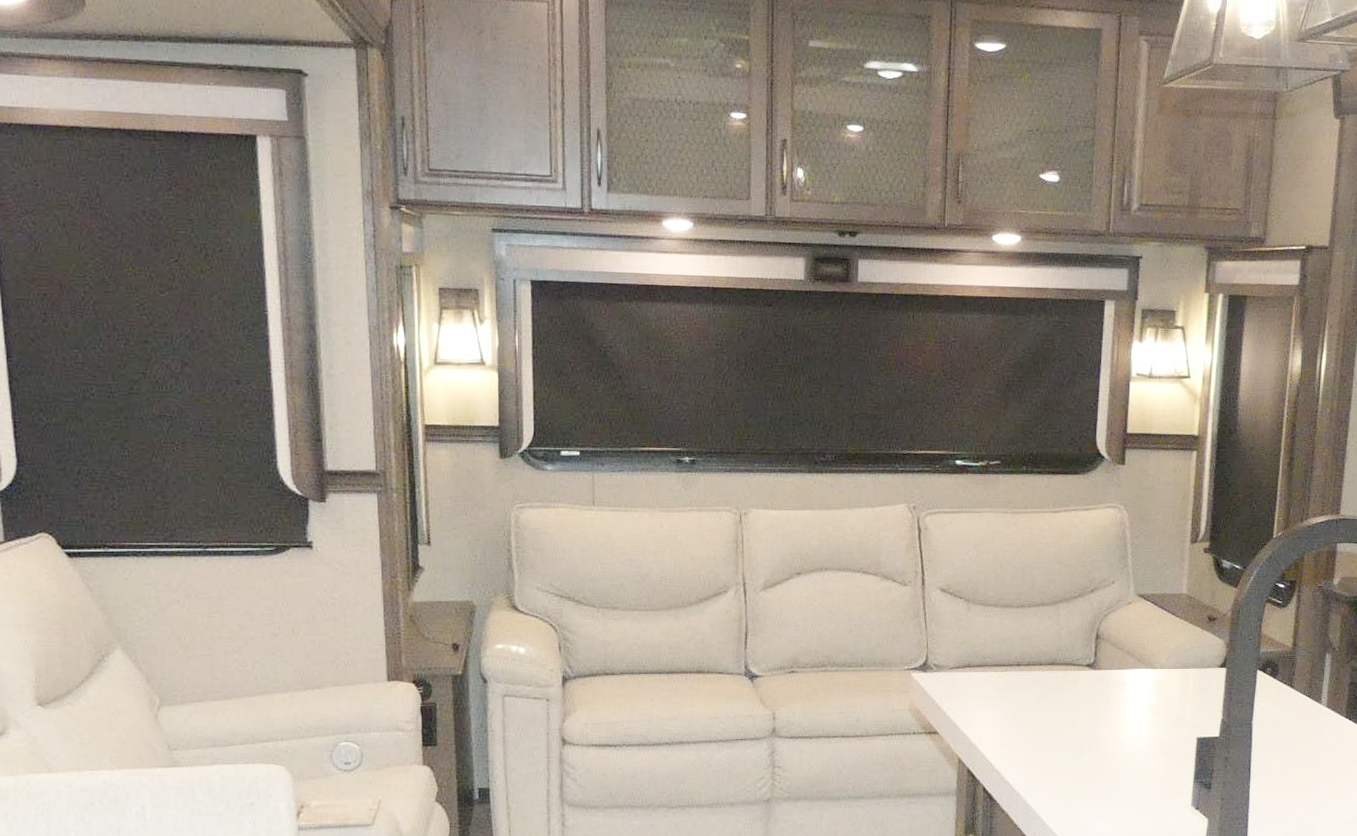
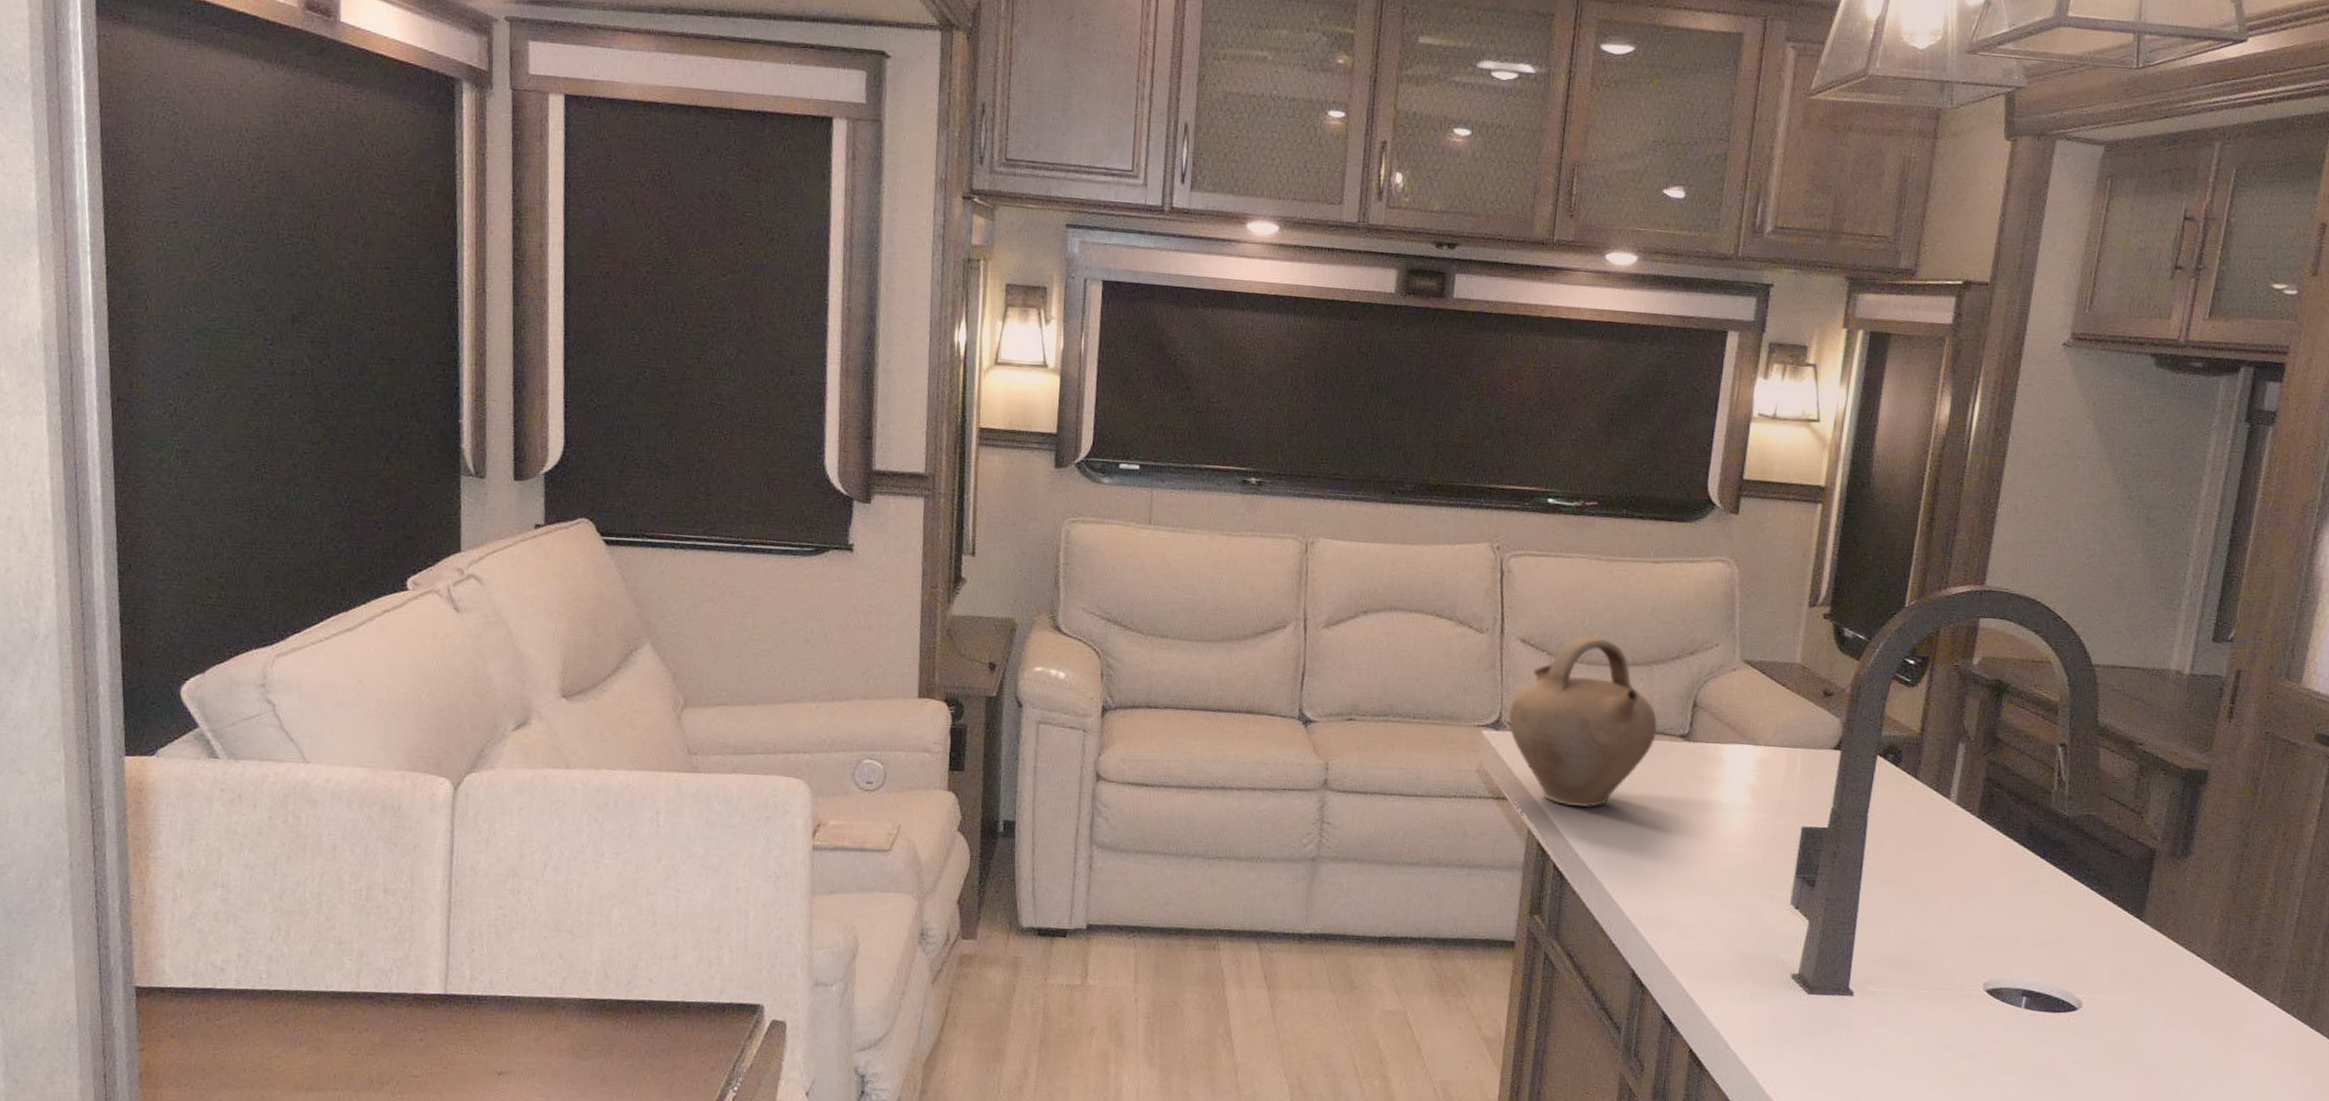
jug: none [935,582,1067,735] -> present [1509,636,1658,808]

